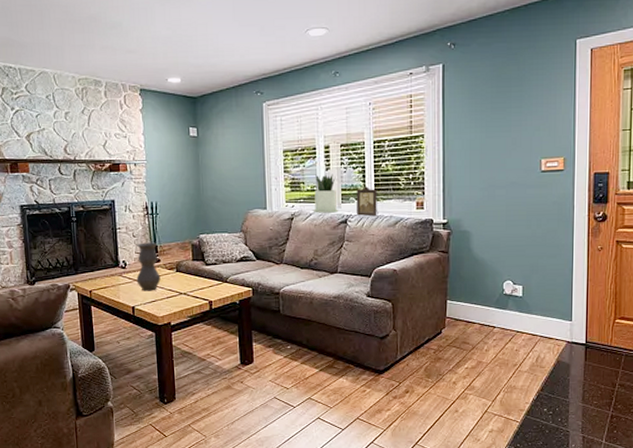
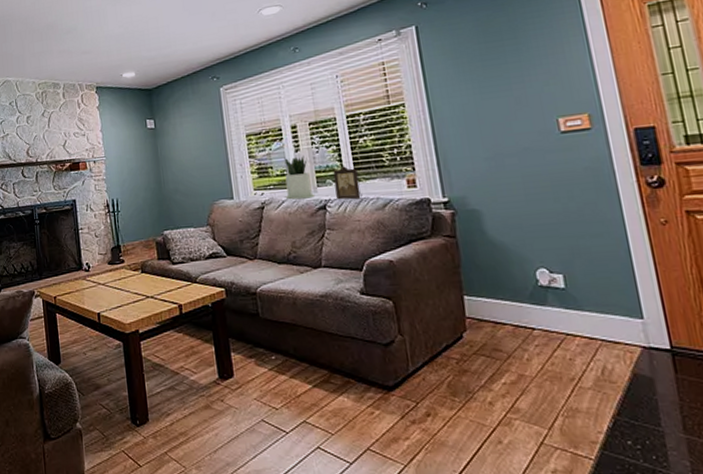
vase: present [136,242,161,291] -> none [99,241,126,296]

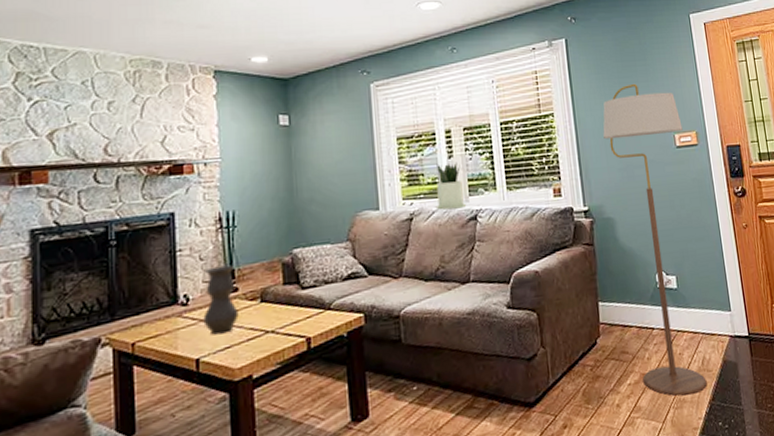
vase: none [99,241,126,296] -> present [203,264,239,335]
photo frame: present [333,166,363,200] -> none [485,174,513,210]
floor lamp: none [463,65,610,405] -> present [603,83,707,396]

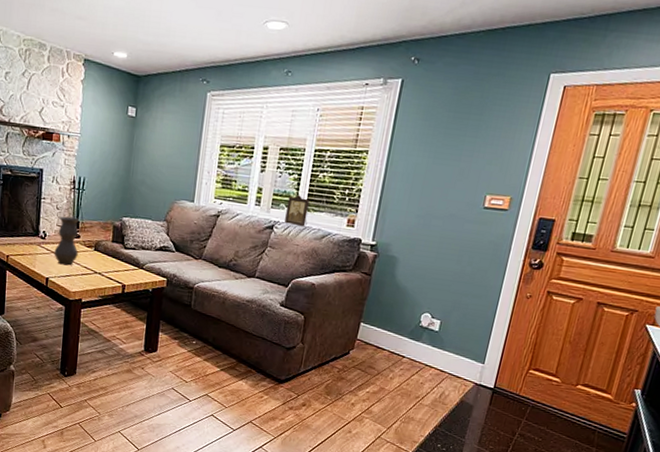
planter: present [435,162,467,211] -> none [240,174,270,217]
photo frame: none [485,174,513,210] -> present [284,195,310,227]
floor lamp: present [603,83,707,396] -> none [380,136,500,417]

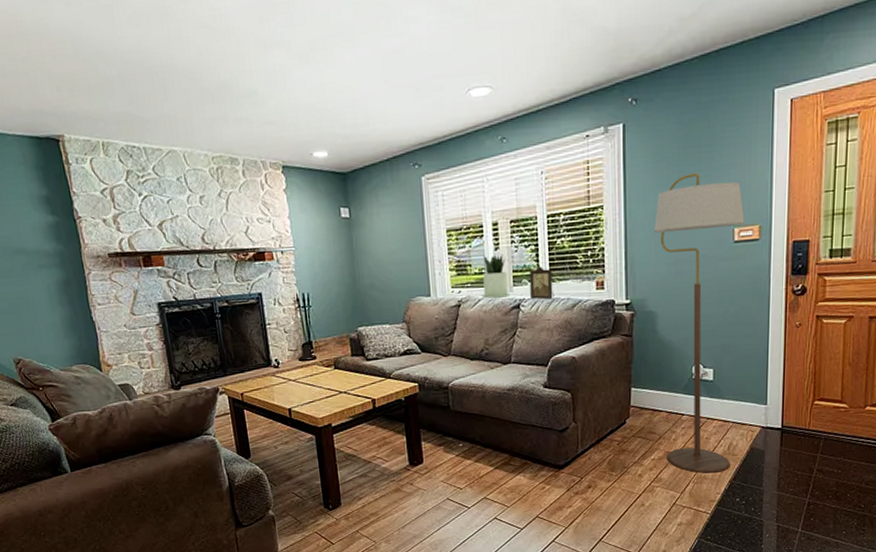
vase: present [54,216,80,266] -> none [289,337,318,392]
planter: none [240,174,270,217] -> present [481,253,511,299]
floor lamp: none [380,136,500,417] -> present [654,172,745,474]

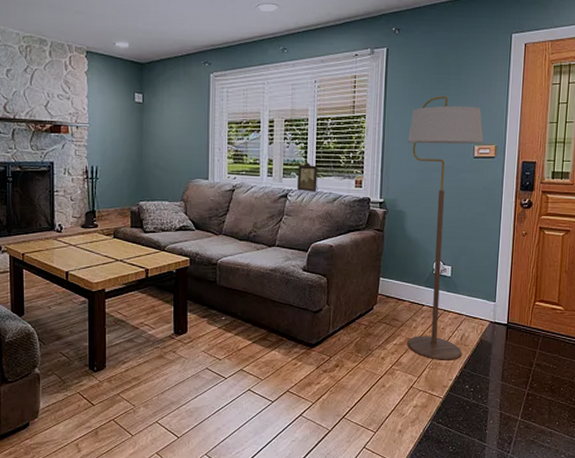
planter: present [481,253,511,299] -> none [254,147,280,187]

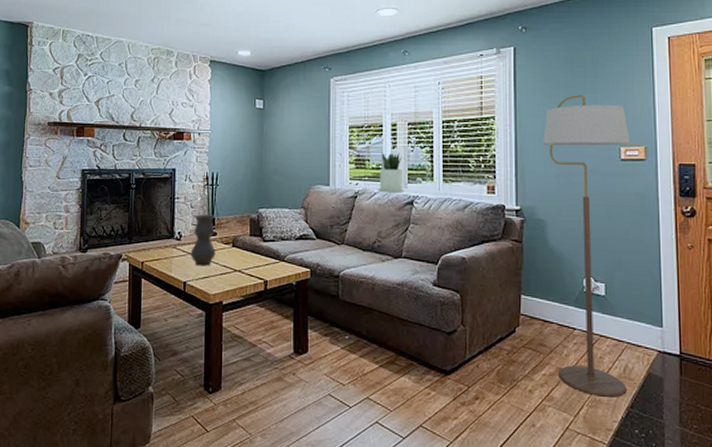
vase: none [72,207,97,257] -> present [190,214,216,266]
planter: none [254,147,280,187] -> present [377,152,405,193]
photo frame: present [297,162,318,192] -> none [424,167,447,199]

